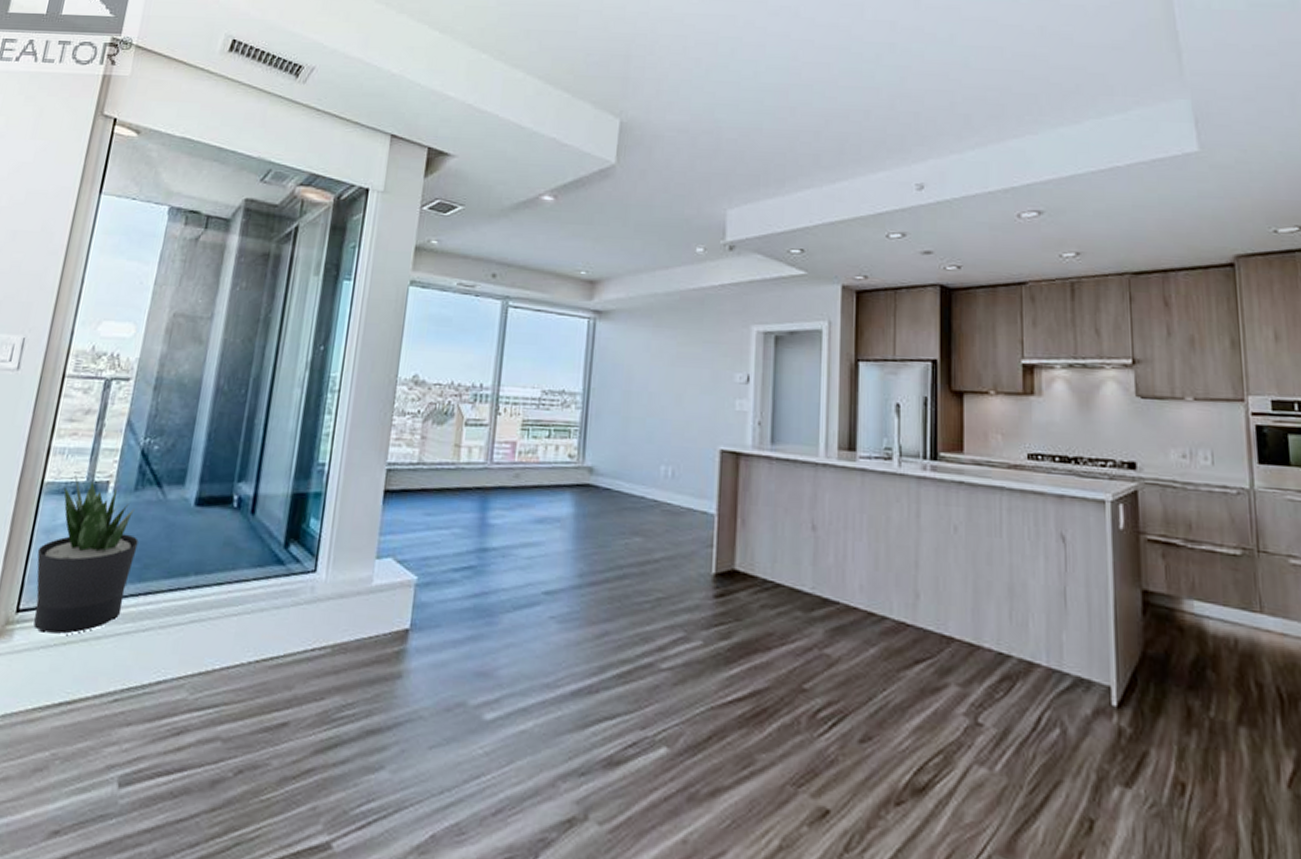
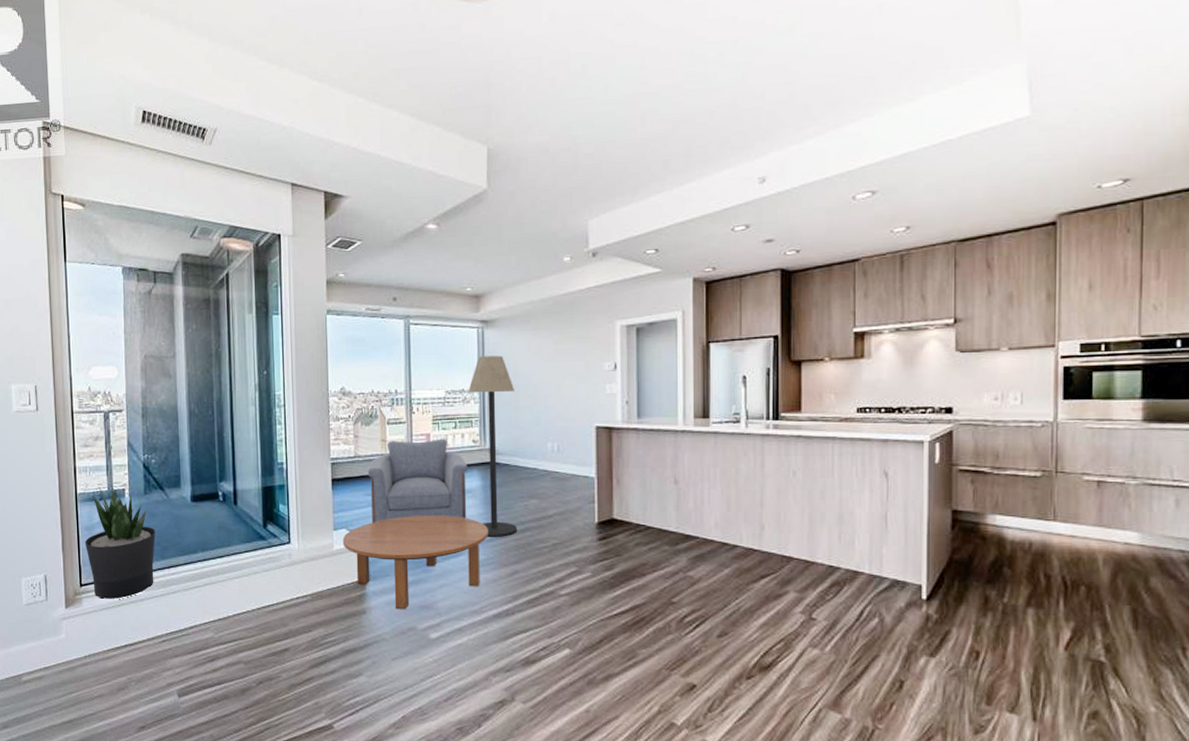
coffee table: none [385,546,576,677] -> present [342,515,488,610]
armchair: none [427,446,559,556] -> present [367,440,467,523]
floor lamp: none [569,352,627,584] -> present [468,355,517,537]

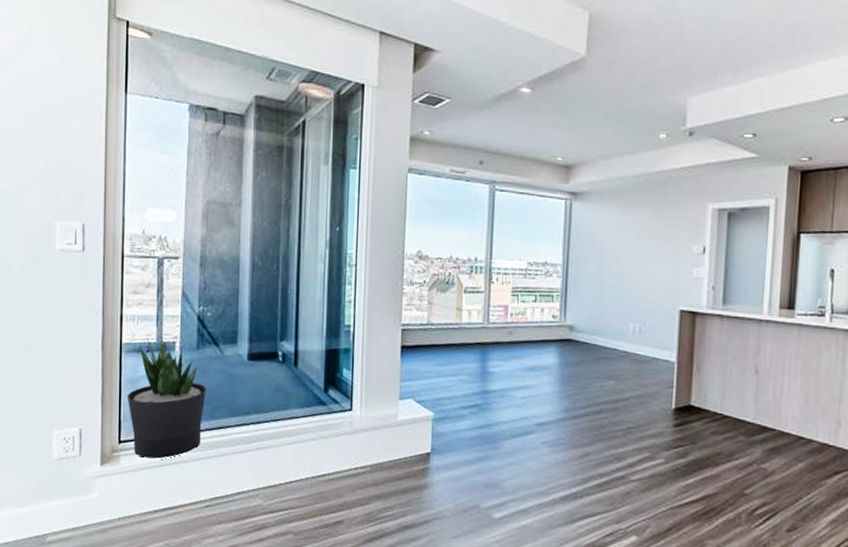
coffee table: present [342,515,488,610] -> none [407,389,562,487]
armchair: present [367,440,467,523] -> none [439,310,545,396]
floor lamp: present [468,355,517,537] -> none [551,229,600,417]

